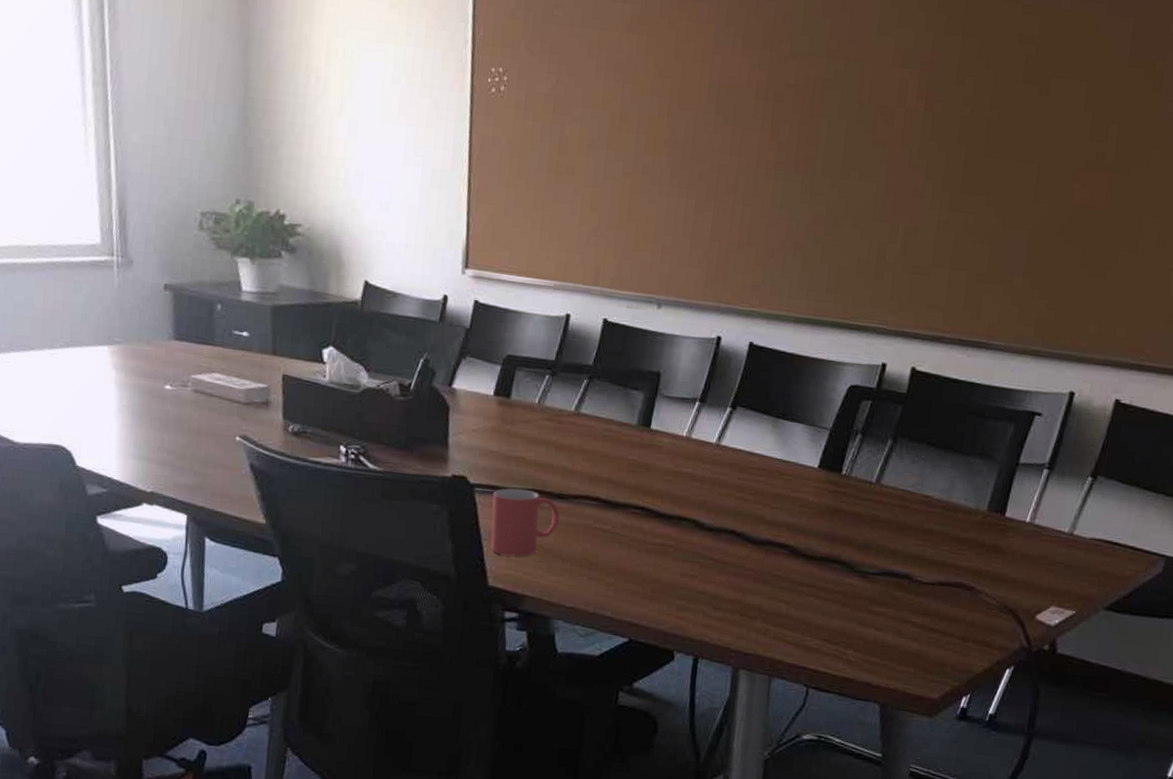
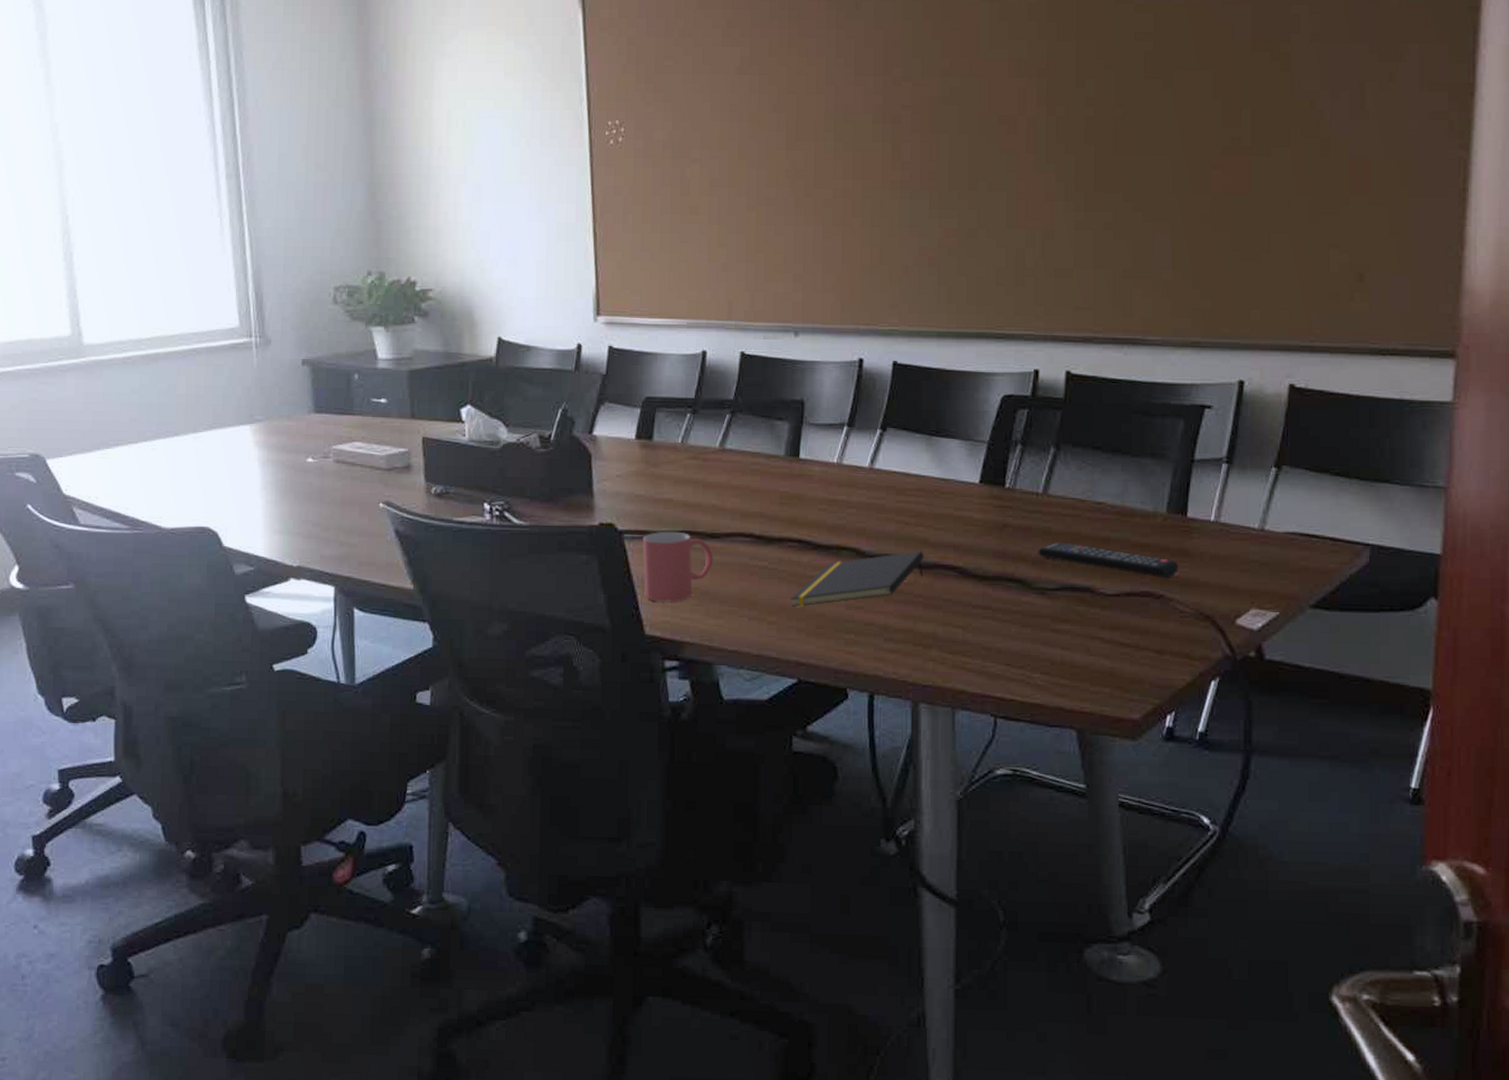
notepad: none [629,527,759,571] -> present [791,550,924,607]
remote control: none [864,529,991,572] -> present [1038,542,1179,579]

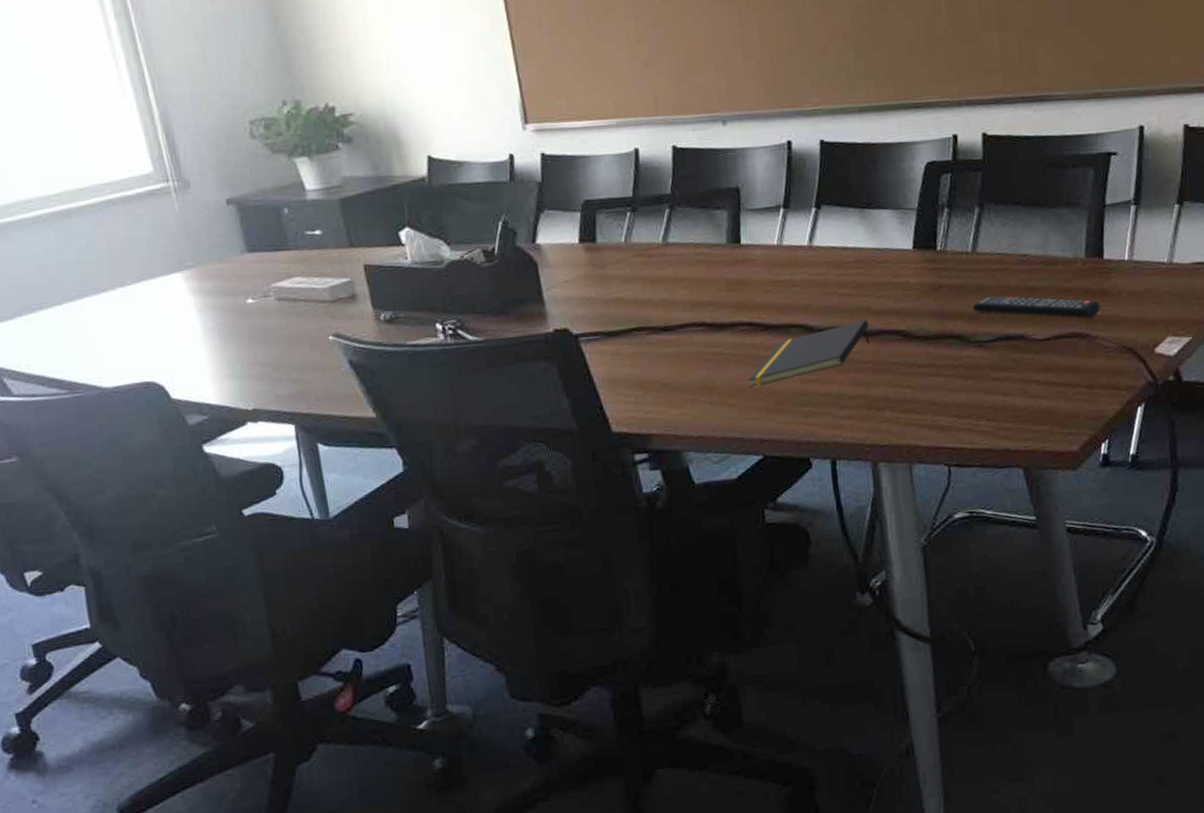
mug: present [642,531,714,602] -> none [598,329,670,399]

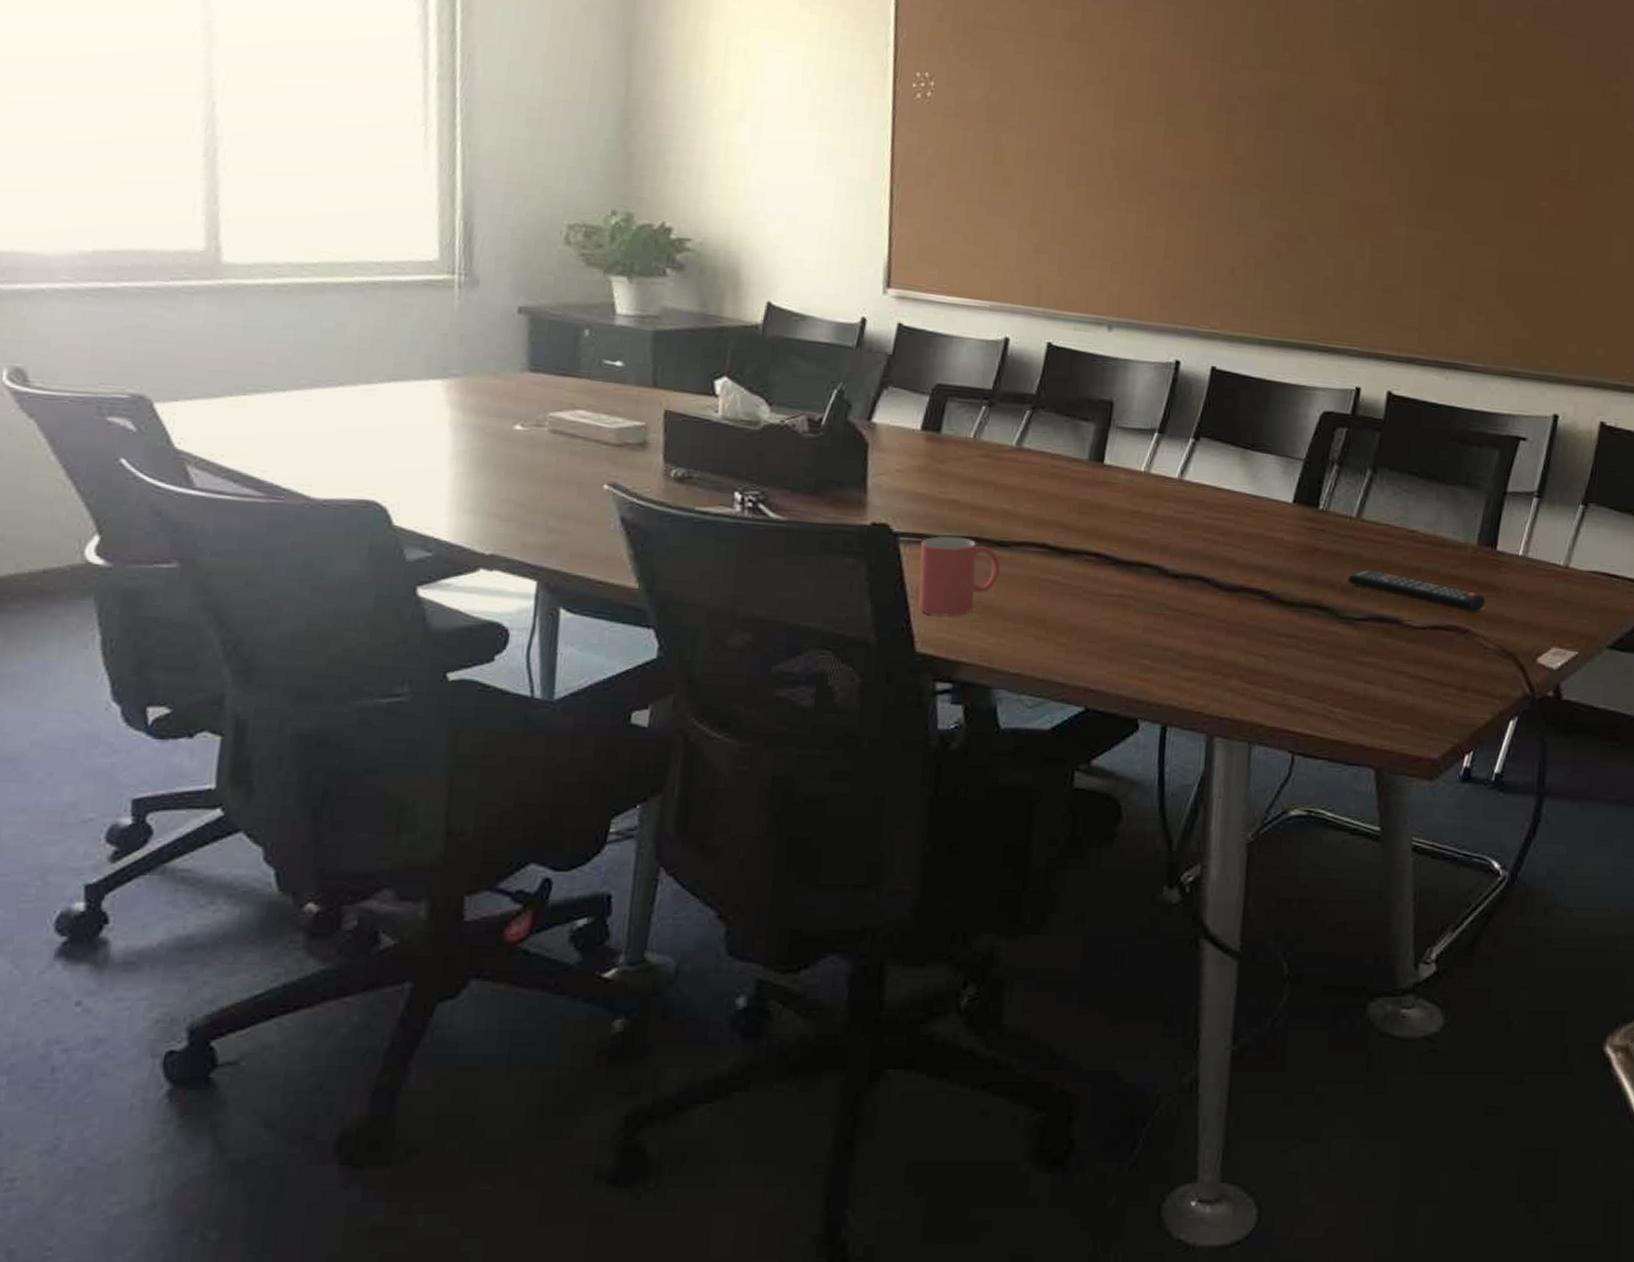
mug: none [598,329,670,399] -> present [918,536,1001,617]
notepad: present [748,319,870,388] -> none [1083,571,1230,628]

